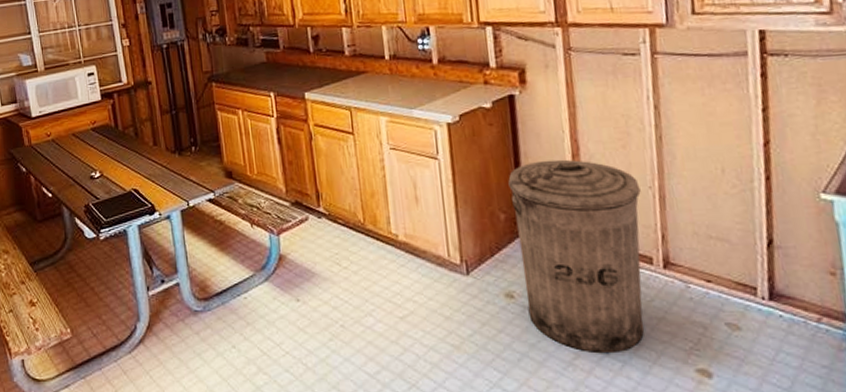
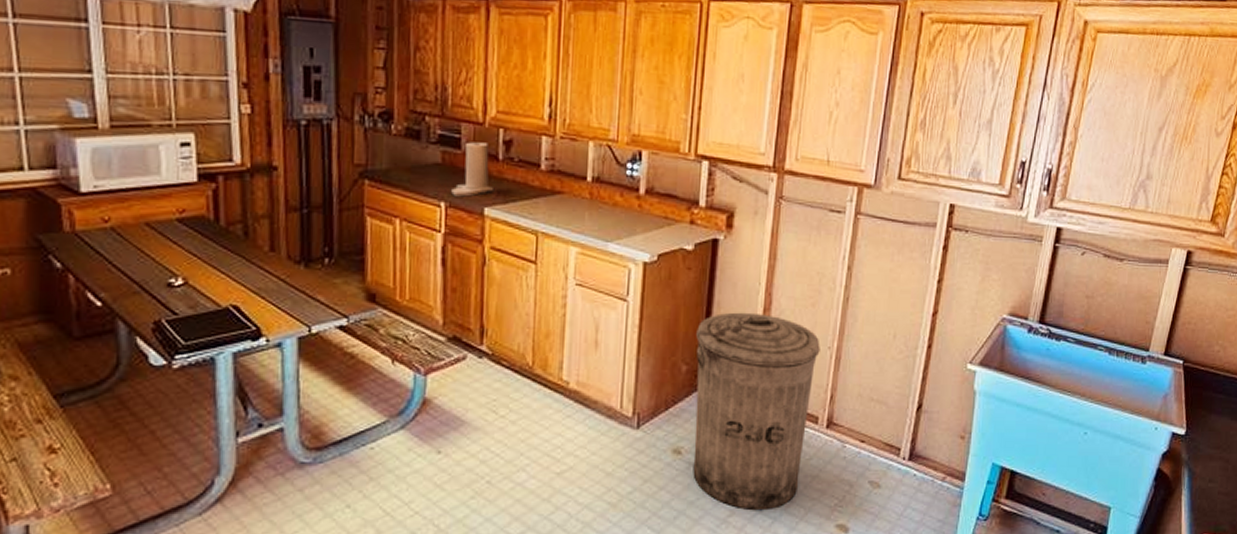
paper towel: none [276,40,311,87] -> present [450,142,495,197]

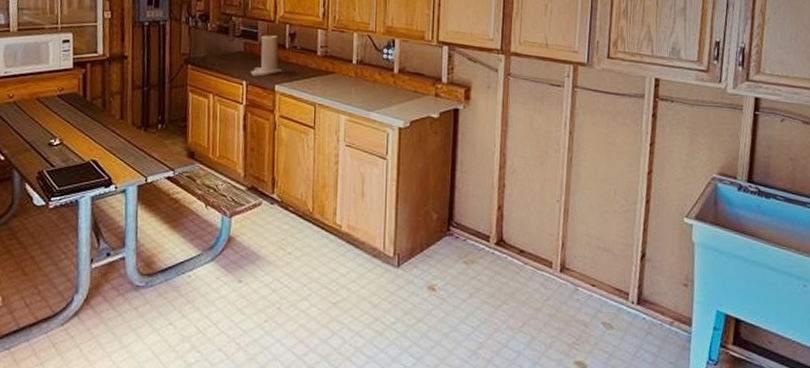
trash can: present [693,312,820,511] -> none [444,169,550,345]

